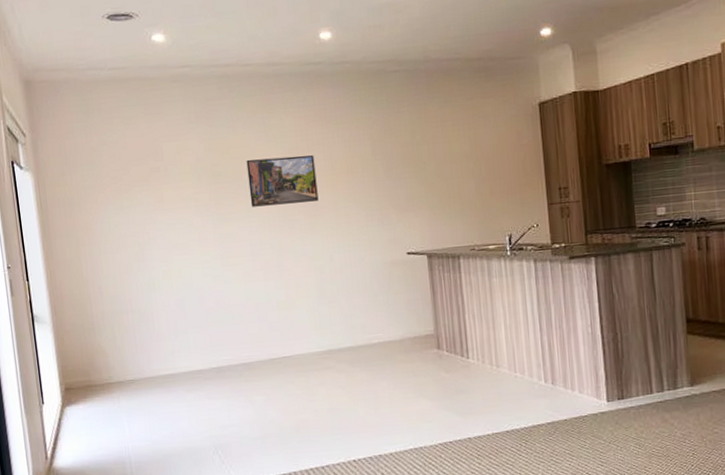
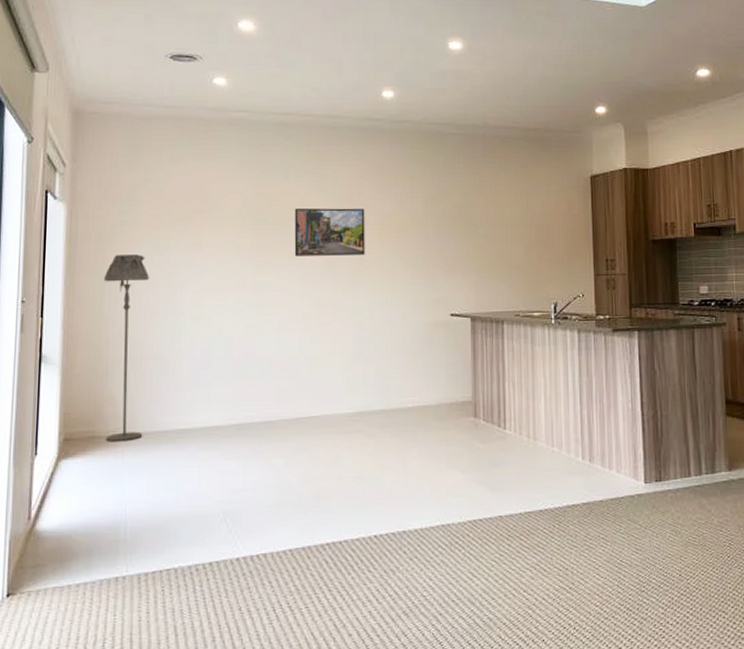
floor lamp: none [77,216,134,389] -> present [103,254,150,442]

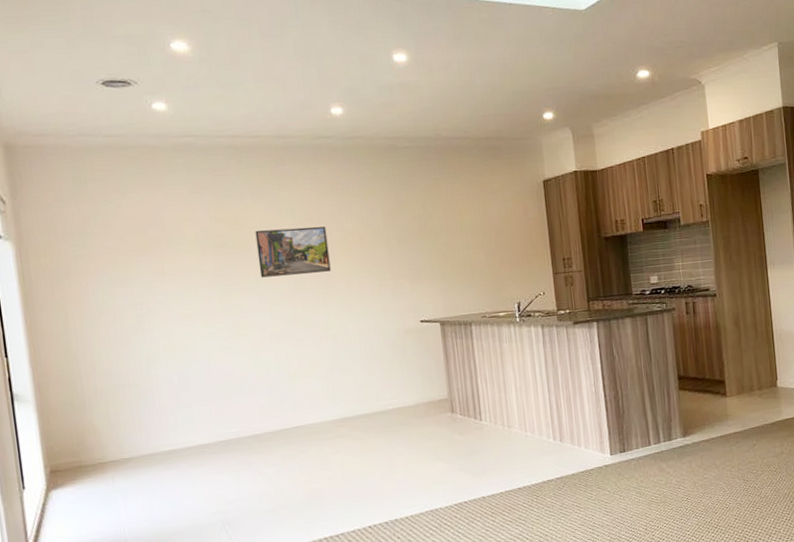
floor lamp: present [103,254,150,442] -> none [66,288,131,470]

